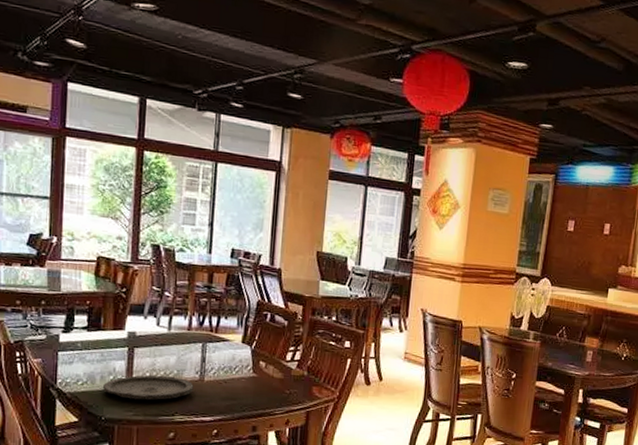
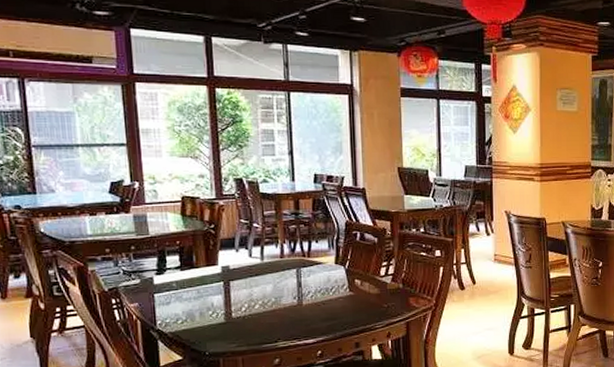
plate: present [102,375,194,401] -> none [202,304,293,332]

